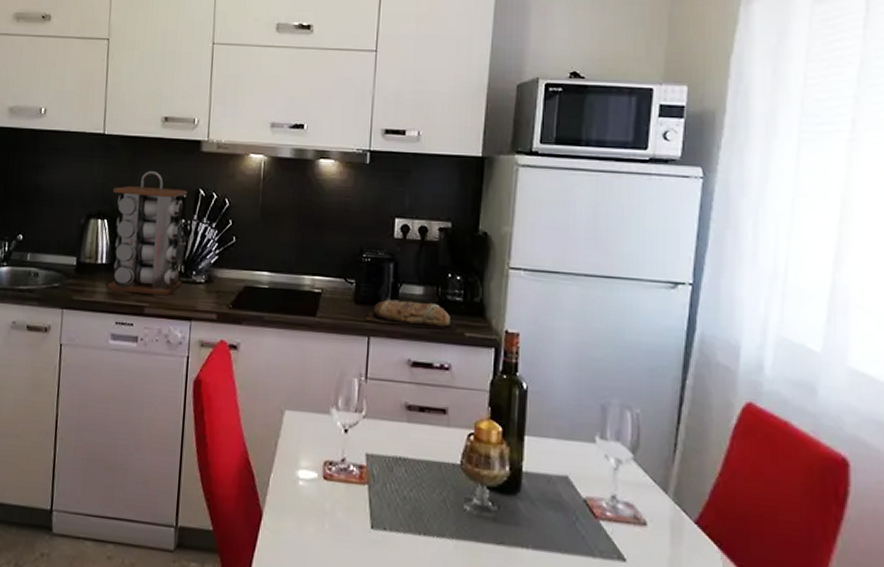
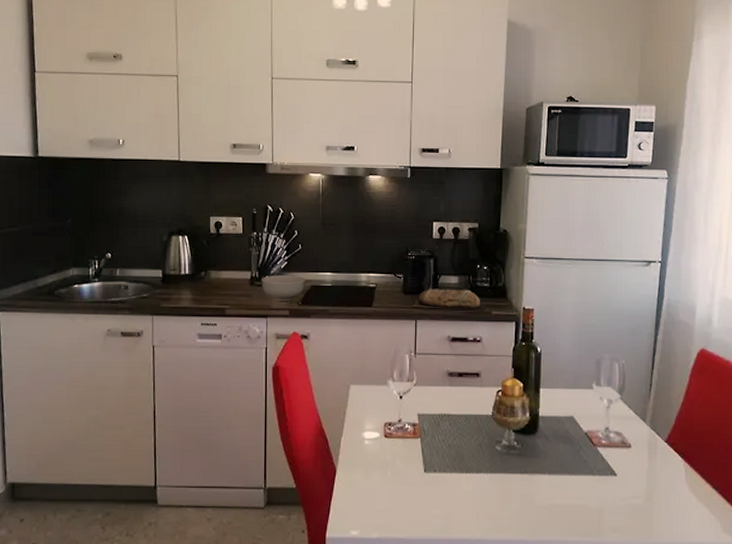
spice rack: present [107,171,187,296] -> none [190,192,257,298]
bowl: none [186,271,238,303] -> present [261,275,305,301]

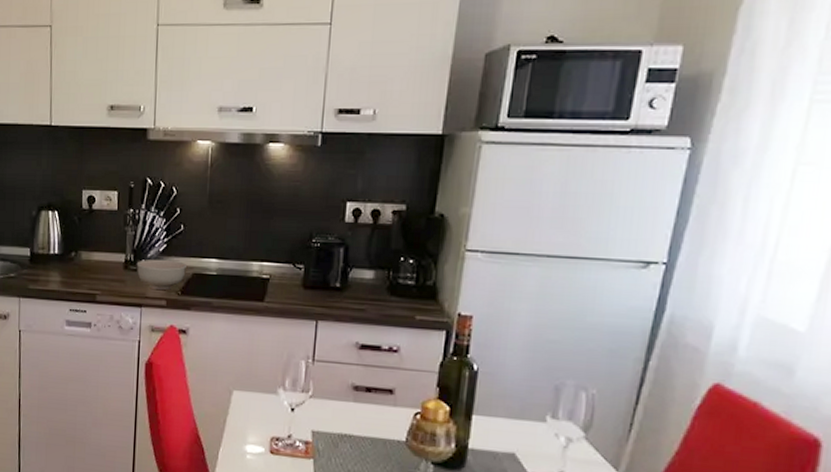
bread loaf: present [413,289,486,312] -> none [314,284,408,316]

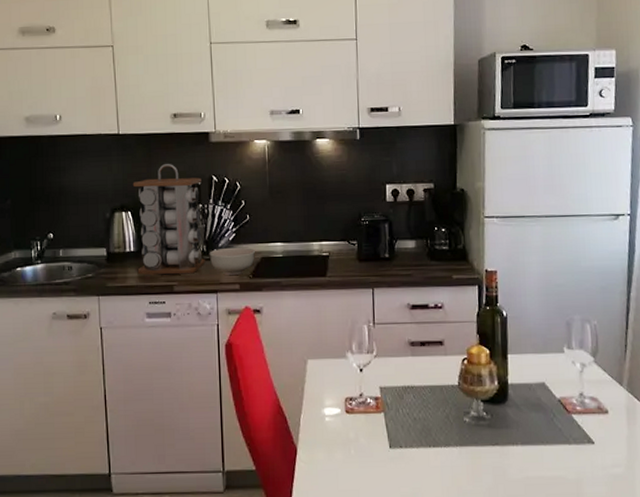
spice rack: none [60,162,135,284] -> present [132,164,205,275]

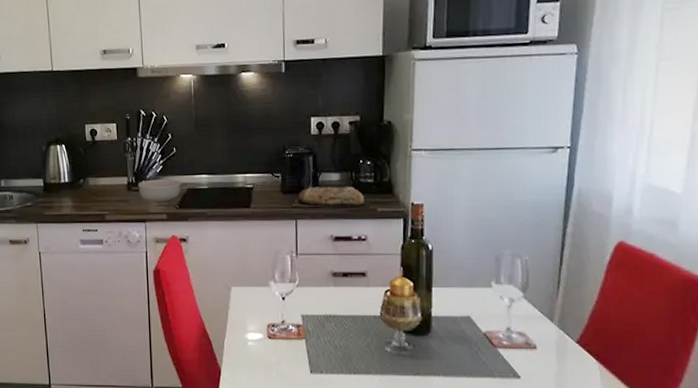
spice rack: present [132,164,205,275] -> none [66,99,134,205]
bread loaf: none [369,253,446,276] -> present [292,186,371,209]

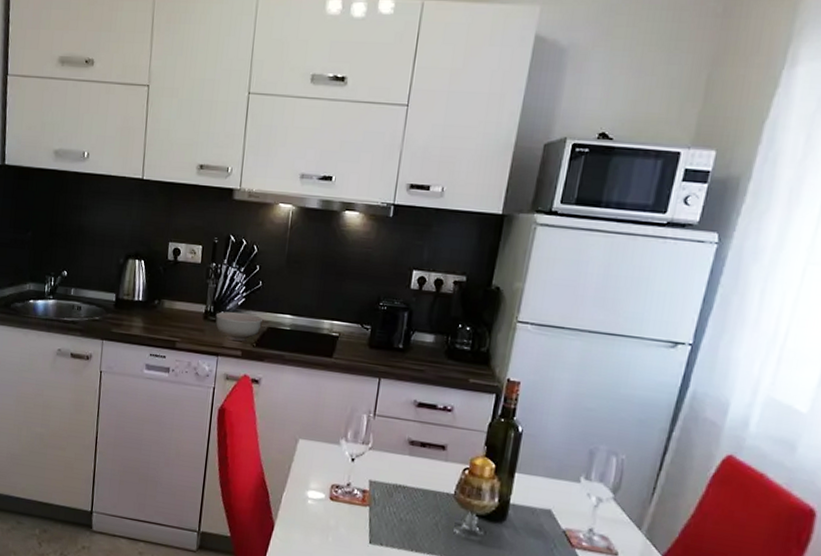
bread loaf: present [292,186,371,209] -> none [378,345,463,378]

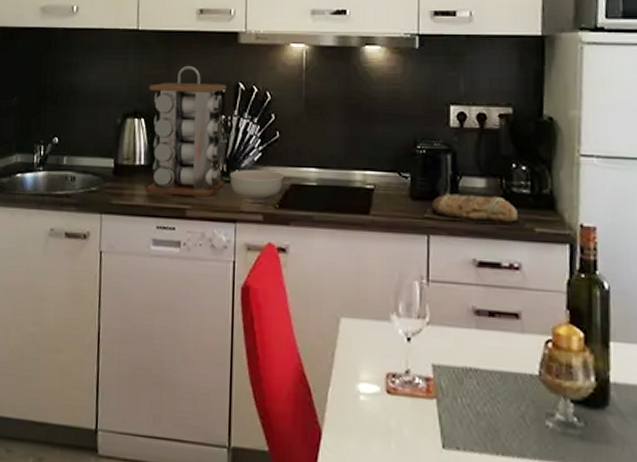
spice rack: none [142,216,219,333] -> present [146,66,226,197]
bread loaf: none [378,345,463,378] -> present [424,194,526,228]

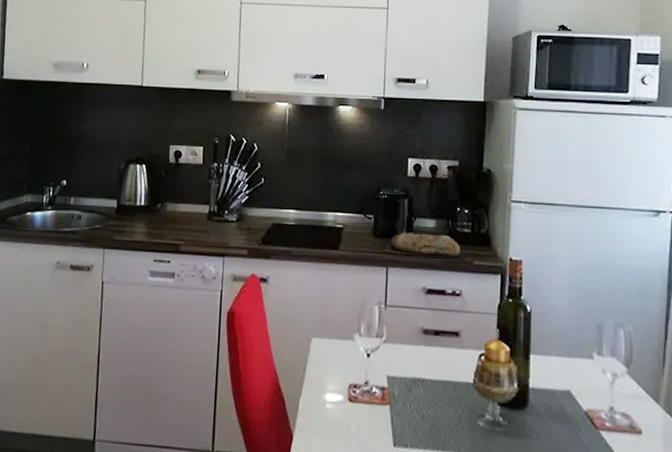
spice rack: present [146,66,226,197] -> none [145,119,219,234]
bowl: present [229,169,284,203] -> none [219,210,267,239]

